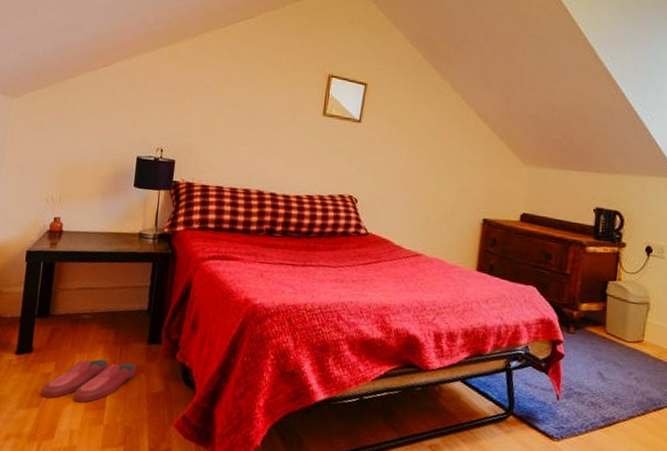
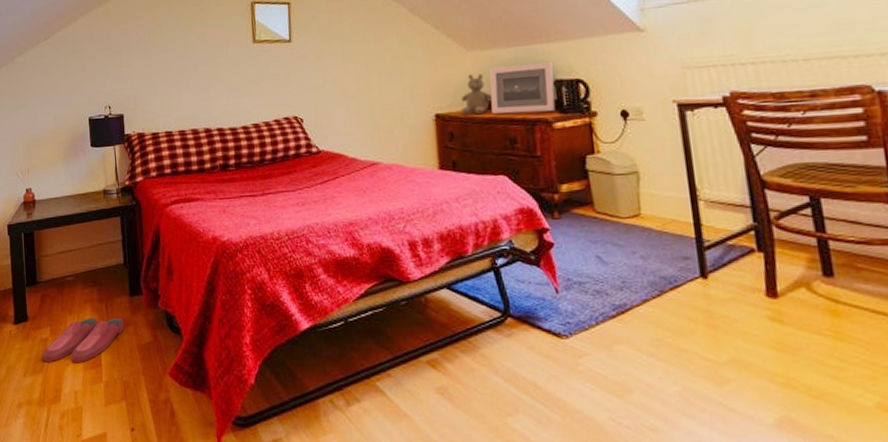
teddy bear: none [507,188,538,227] -> present [461,74,493,115]
picture frame: none [534,185,598,237] -> present [489,61,556,115]

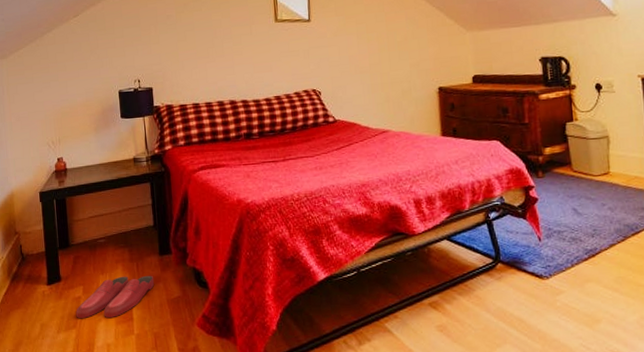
teddy bear: present [461,74,493,115] -> none [461,51,488,88]
picture frame: present [489,61,556,115] -> none [486,41,542,88]

